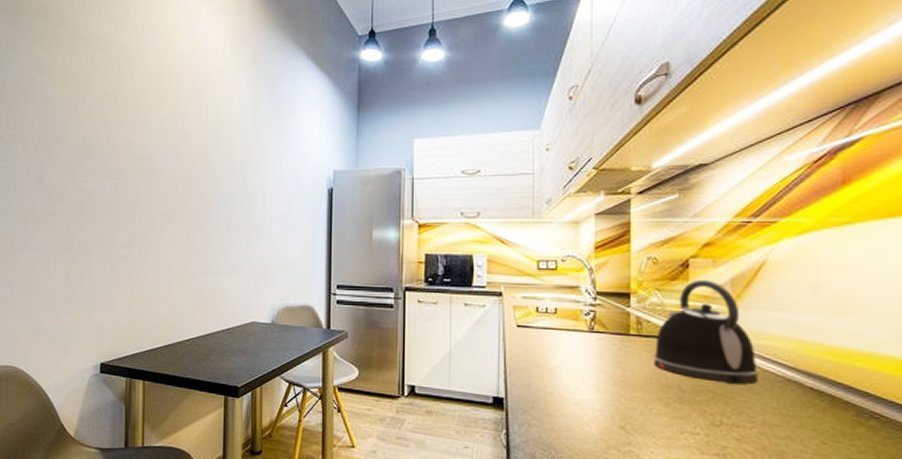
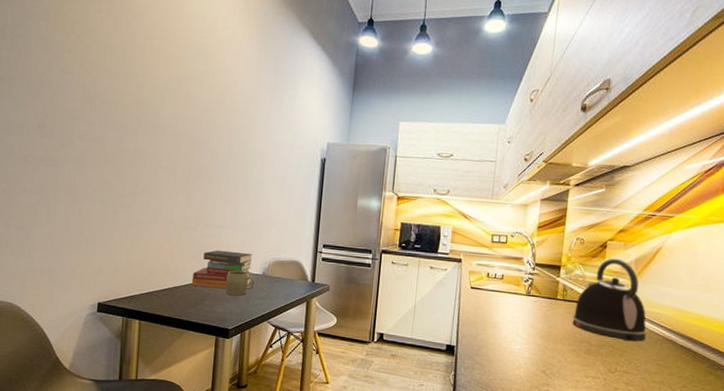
books: none [195,298,259,341] -> present [191,250,252,288]
mug: none [232,320,263,348] -> present [226,270,255,296]

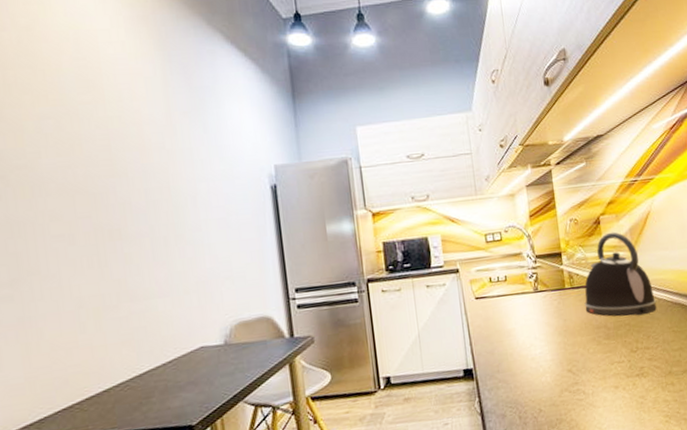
books: present [191,250,252,288] -> none [127,322,211,383]
mug: present [226,270,255,296] -> none [176,345,217,381]

